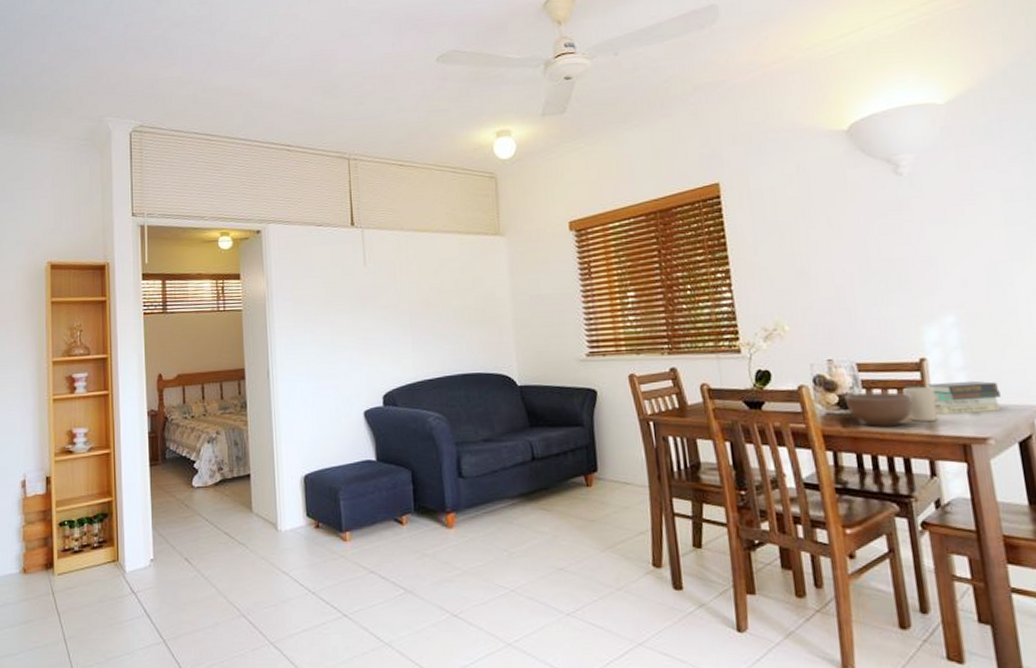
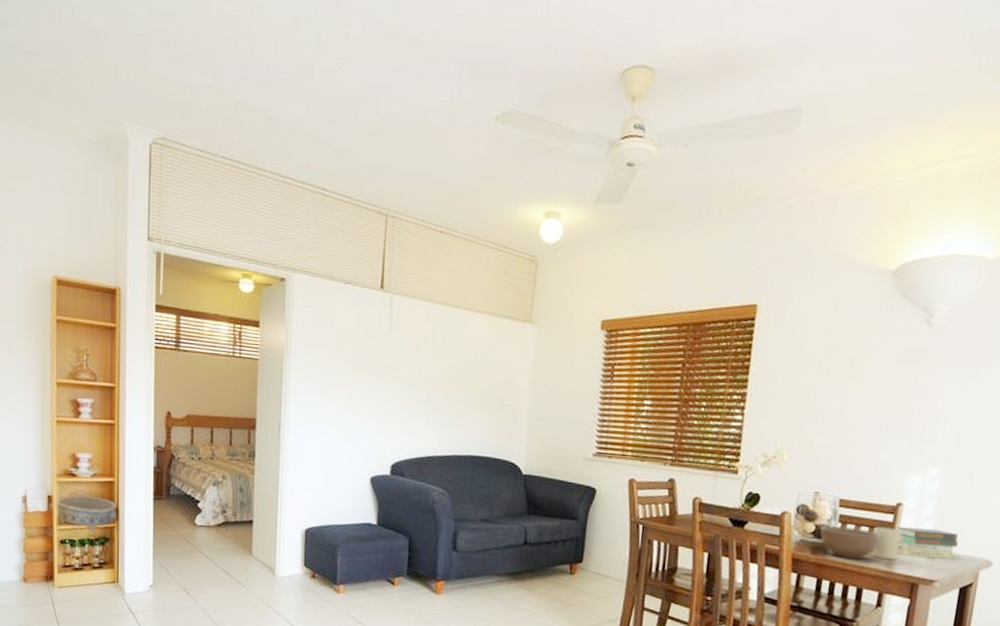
decorative bowl: none [54,472,114,509] -> present [56,495,117,531]

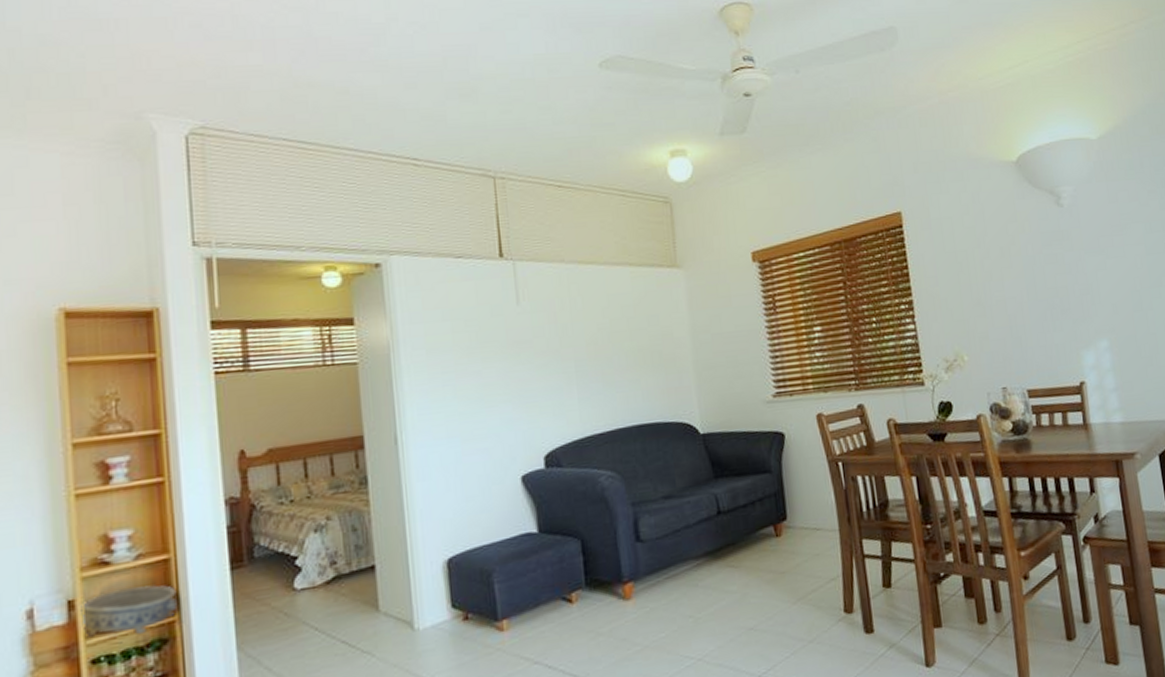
bowl: present [820,525,881,560] -> none [1017,416,1075,450]
cup: present [873,526,904,560] -> none [1066,408,1098,442]
books: present [895,527,958,559] -> none [1086,400,1145,435]

